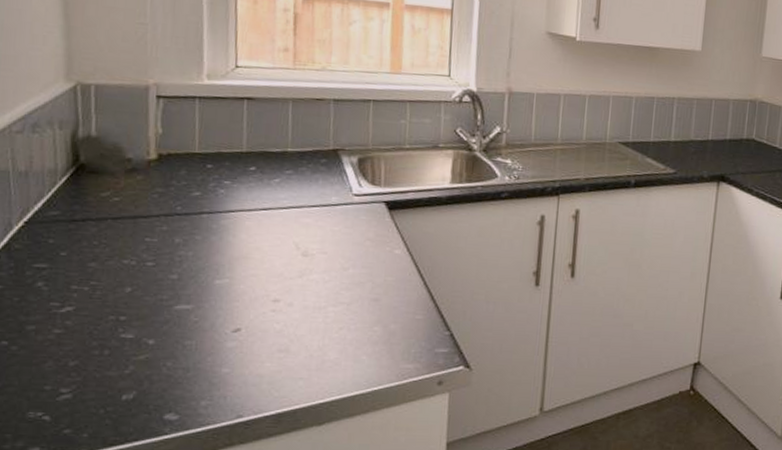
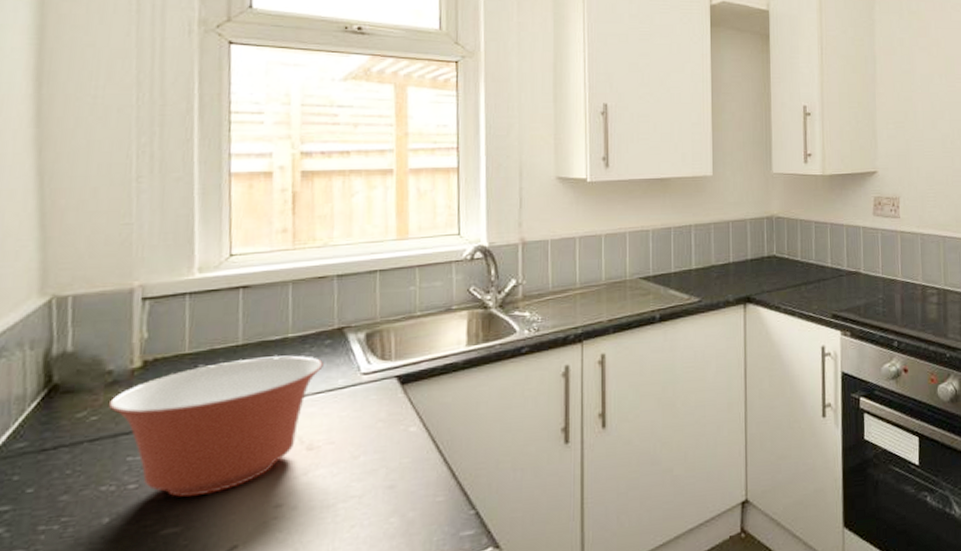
mixing bowl: none [128,165,319,281] -> present [108,355,323,497]

